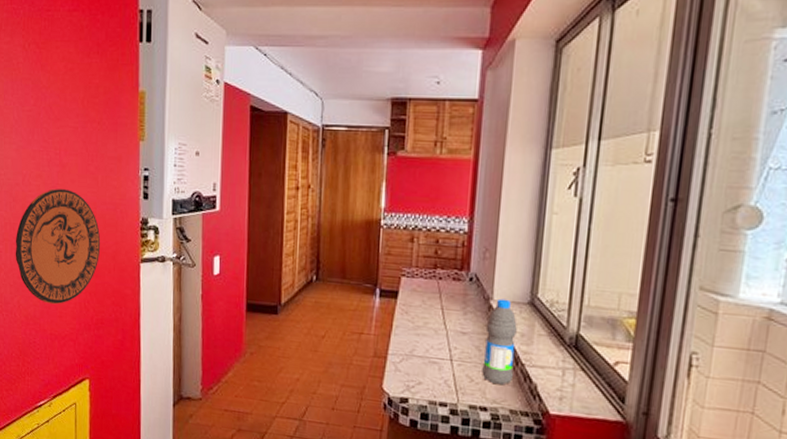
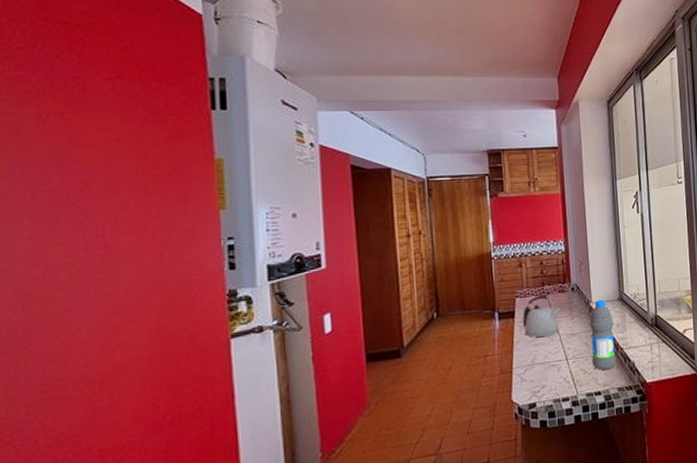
decorative plate: present [15,188,101,305] -> none [33,273,173,414]
kettle: none [406,278,454,329] -> present [523,294,562,337]

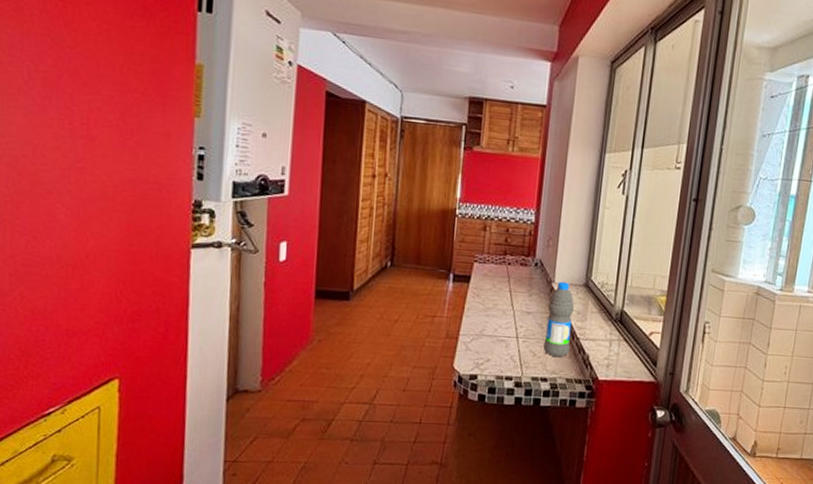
kettle: present [523,294,562,337] -> none [477,264,521,310]

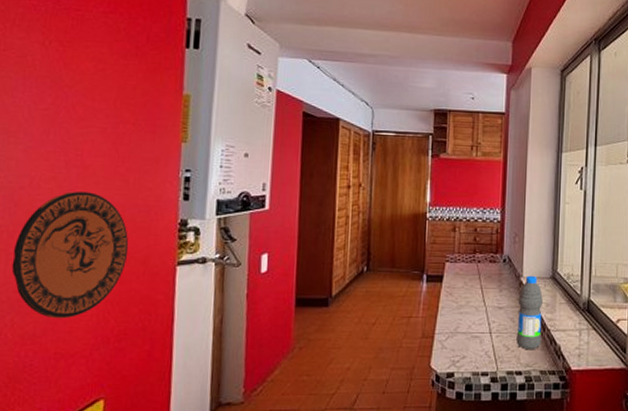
decorative plate: none [18,163,141,296] -> present [11,191,129,319]

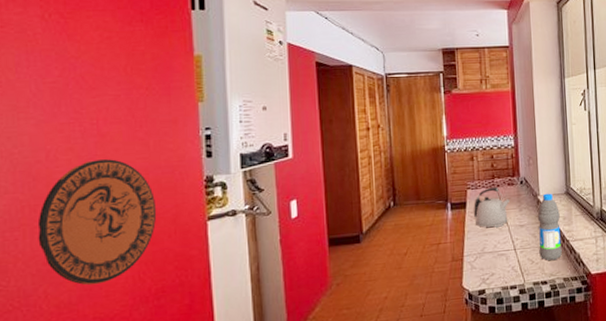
kettle: none [450,262,491,307] -> present [474,186,511,227]

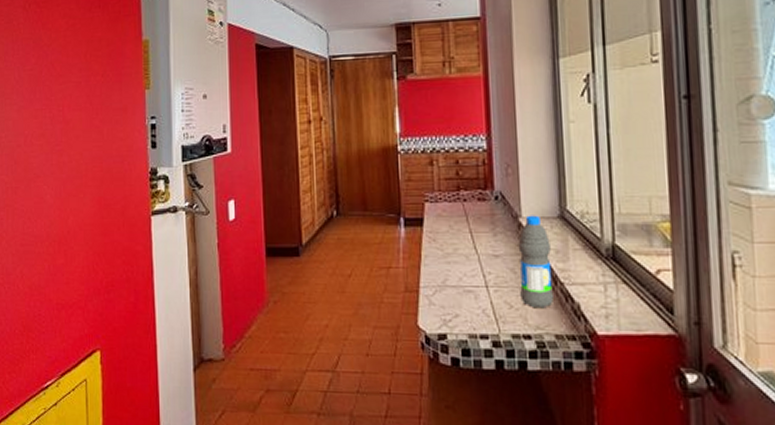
decorative plate: present [37,159,157,286] -> none [17,146,109,271]
kettle: present [474,186,511,227] -> none [433,201,481,255]

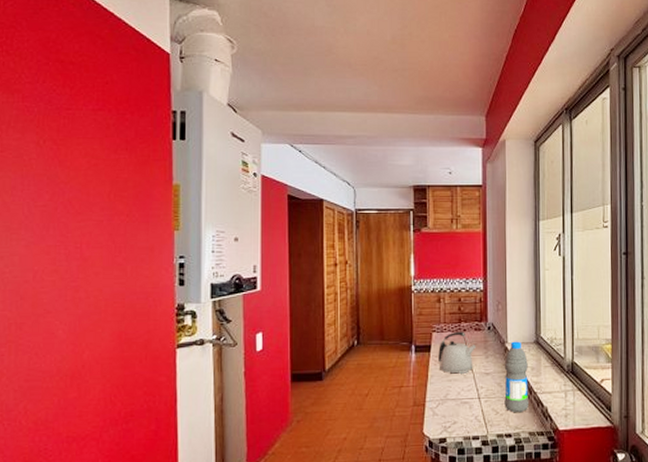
kettle: none [433,201,481,255] -> present [438,331,477,374]

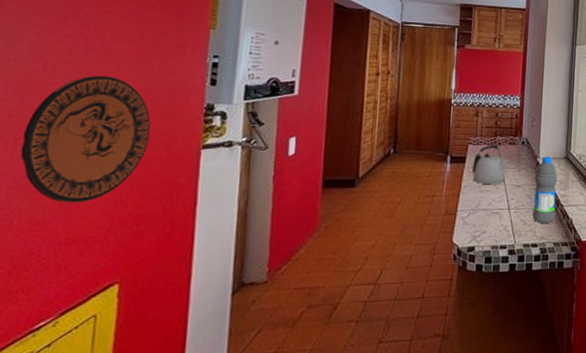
decorative plate: none [21,283,130,405] -> present [20,76,151,204]

